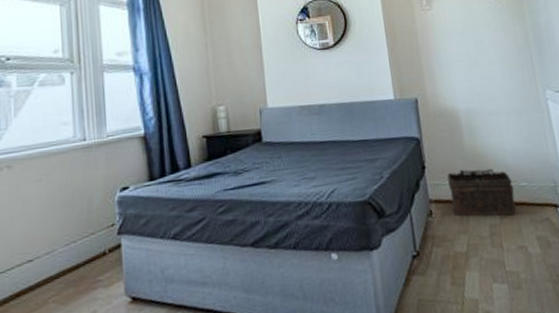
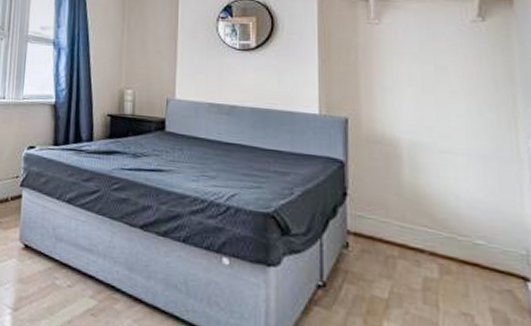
basket: present [447,168,517,216] -> none [374,206,465,275]

